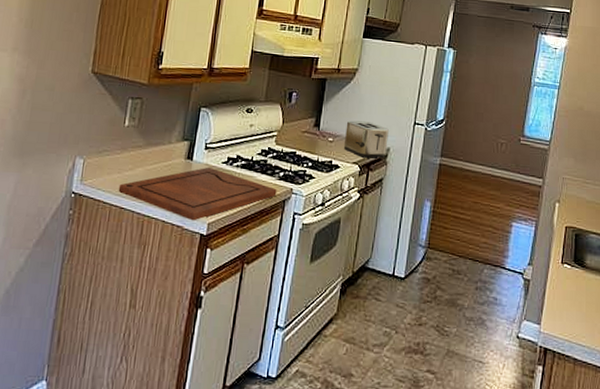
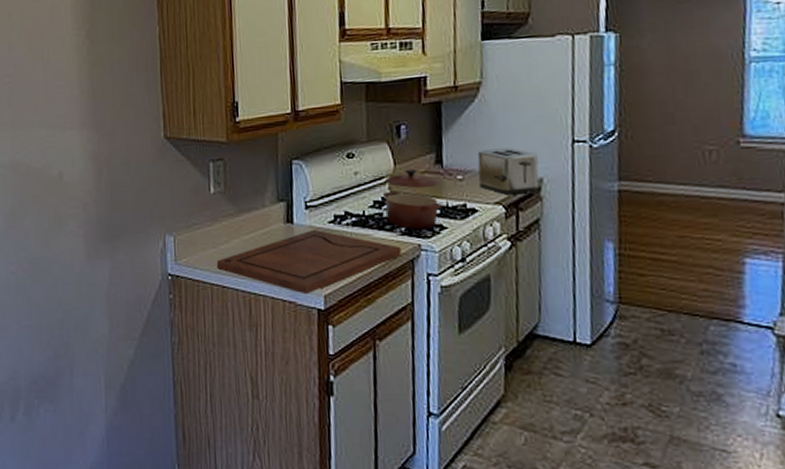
saucepan: none [269,127,314,178] -> present [382,168,442,231]

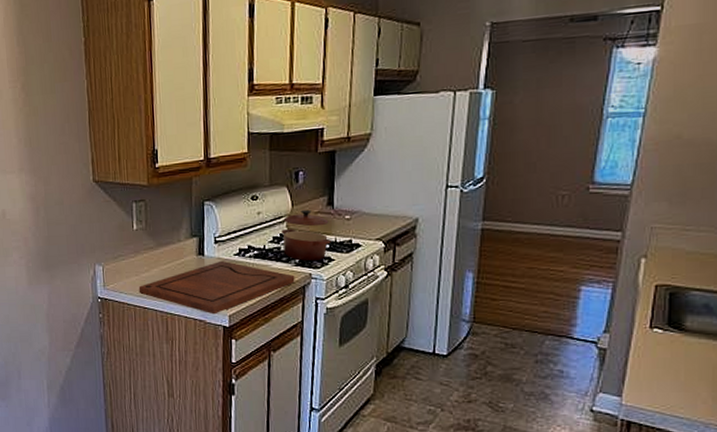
toaster: present [477,147,539,195] -> none [363,192,416,233]

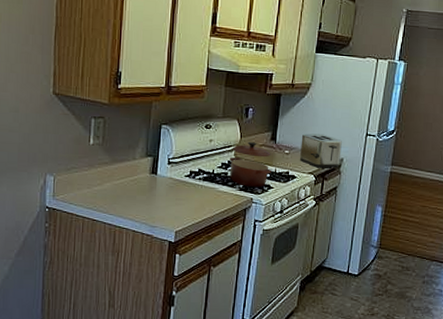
cutting board: present [138,260,295,315] -> none [89,180,238,230]
toaster: none [363,192,416,233] -> present [299,133,342,168]

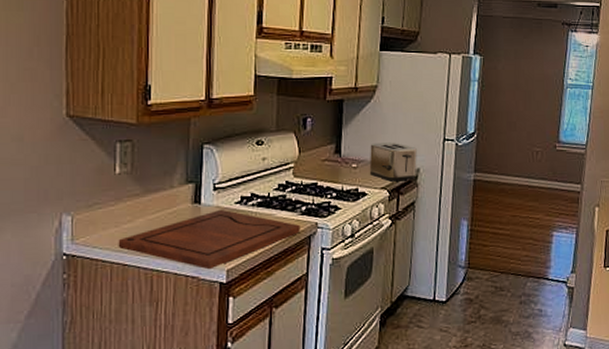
cutting board: none [89,180,238,230] -> present [118,209,301,270]
saucepan: present [229,141,271,188] -> none [287,156,338,211]

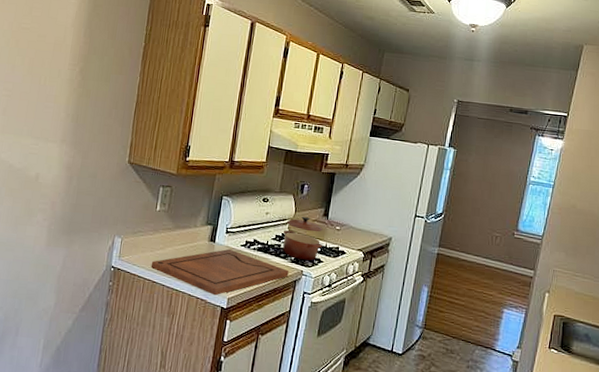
saucepan: none [287,156,338,211] -> present [283,216,323,261]
toaster: present [369,142,417,182] -> none [349,211,391,247]

